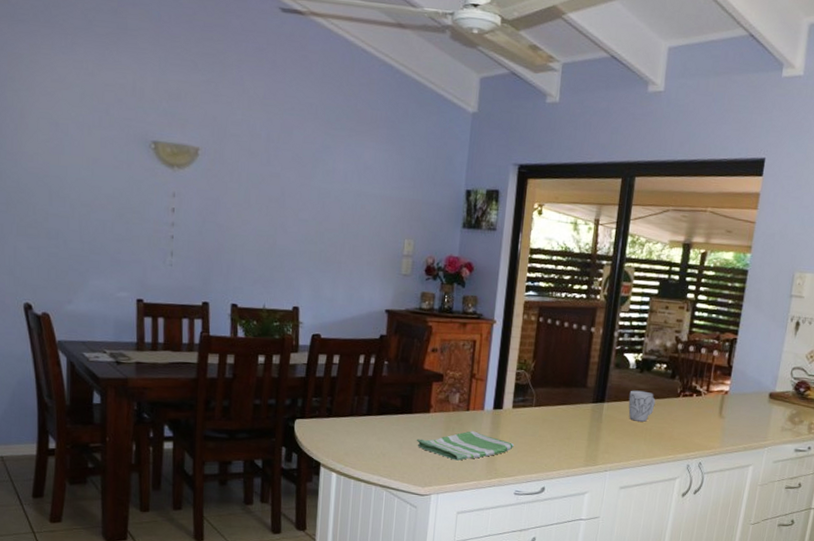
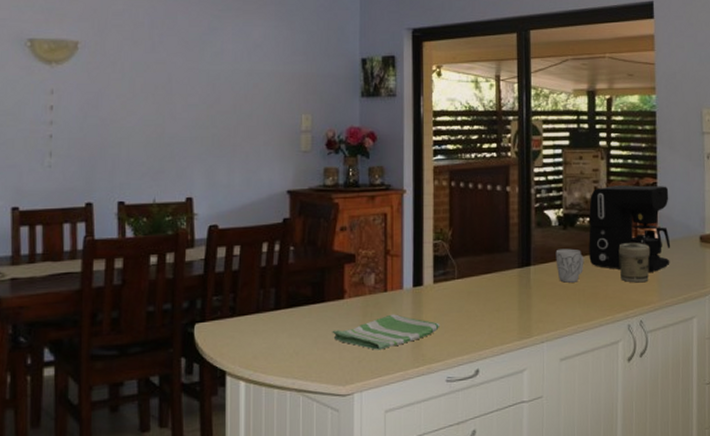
coffee maker: none [660,337,748,421] -> present [589,185,671,272]
jar: none [687,391,720,429] -> present [618,243,650,283]

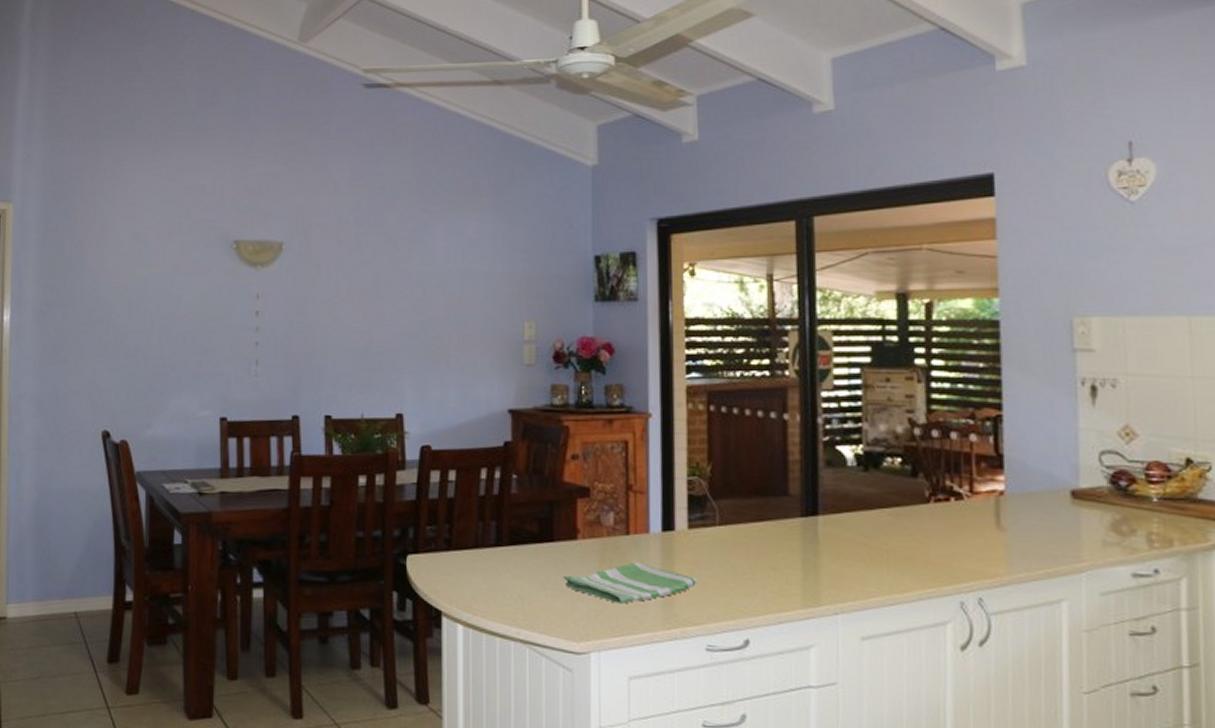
mug: present [555,248,584,283] -> none [853,496,895,541]
coffee maker: present [589,185,671,272] -> none [900,417,1025,535]
jar: present [618,243,650,283] -> none [945,494,994,548]

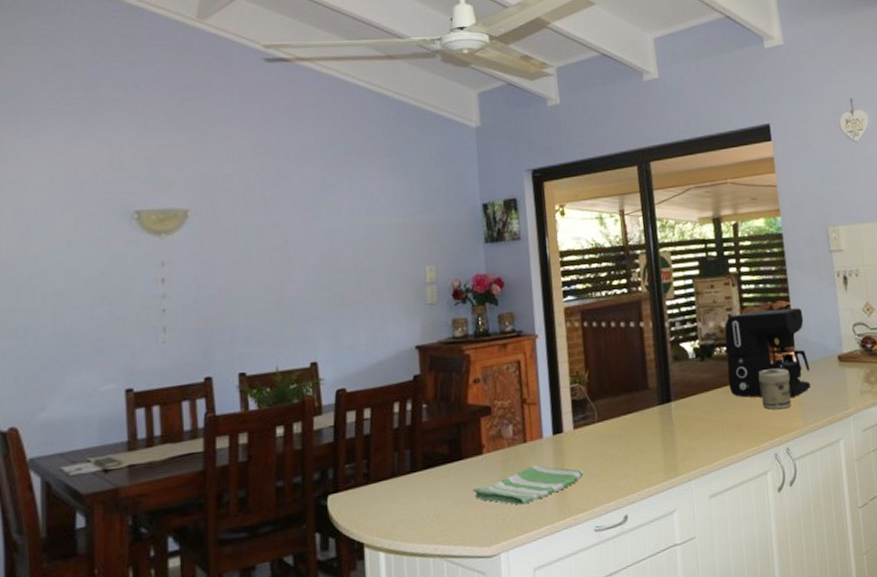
coffee maker: none [900,417,1025,535] -> present [725,308,811,398]
jar: none [945,494,994,548] -> present [758,368,792,410]

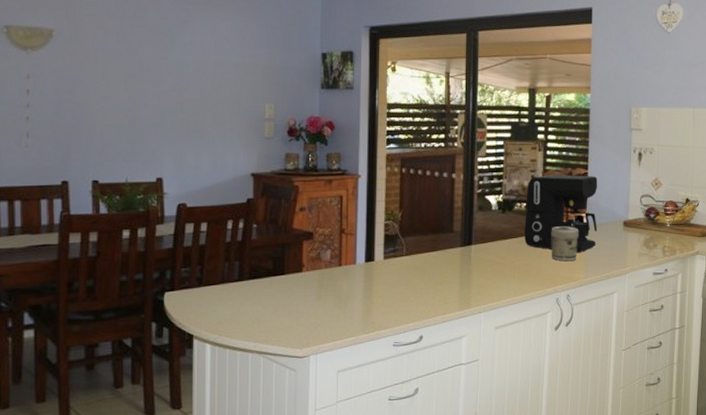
dish towel: present [472,465,584,506] -> none [290,286,389,318]

